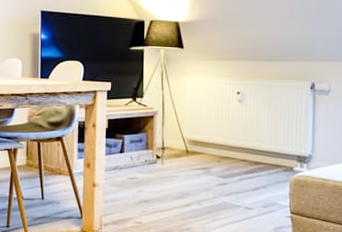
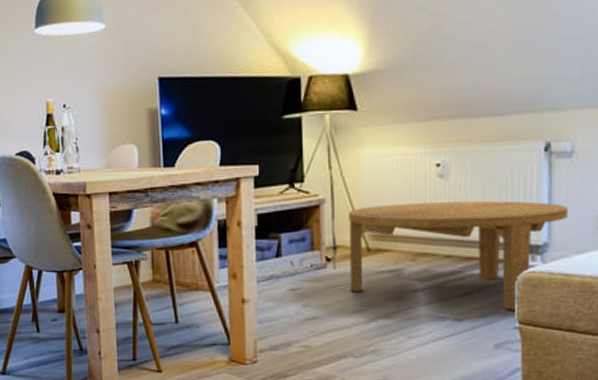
coffee table: none [173,119,326,203] -> present [348,201,569,310]

